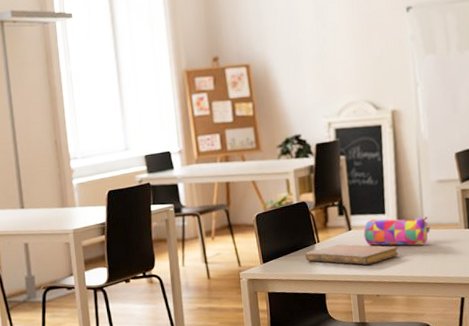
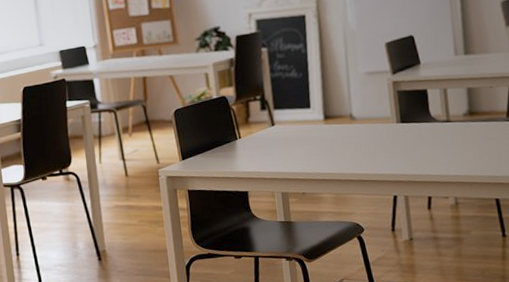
notebook: present [305,244,398,265] -> none [226,140,325,162]
pencil case: present [363,217,431,246] -> none [287,111,360,142]

